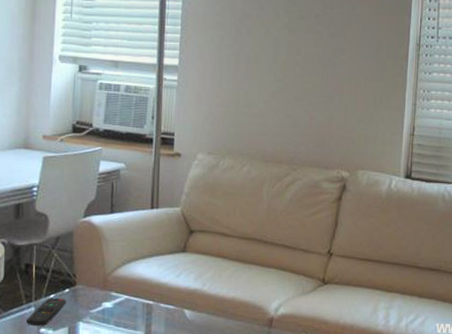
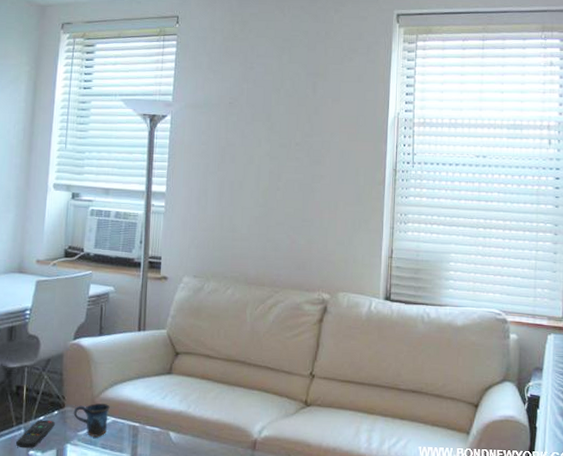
mug: none [85,281,123,316] -> present [73,403,110,438]

